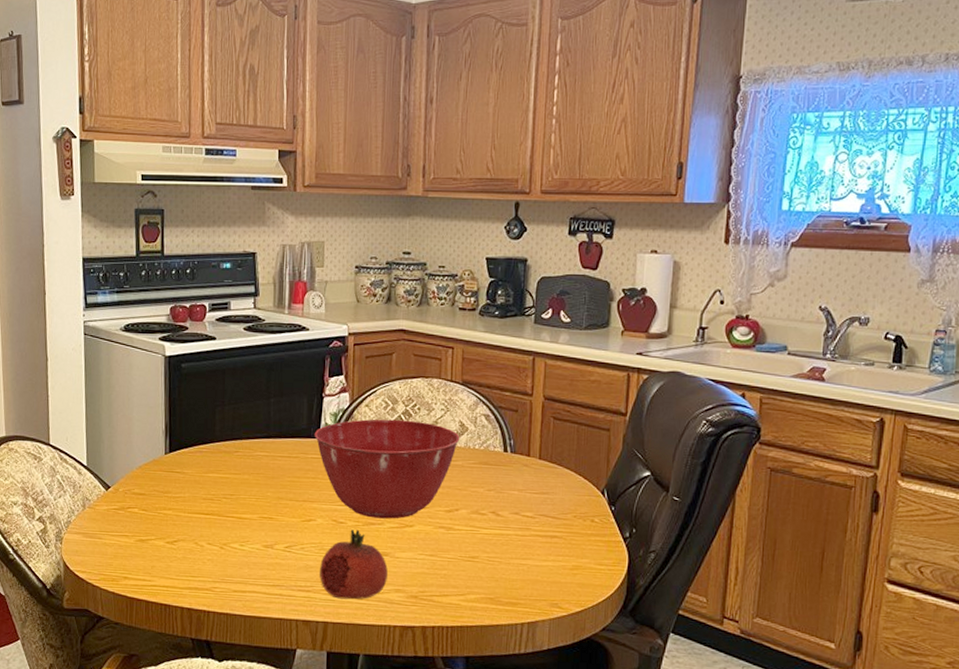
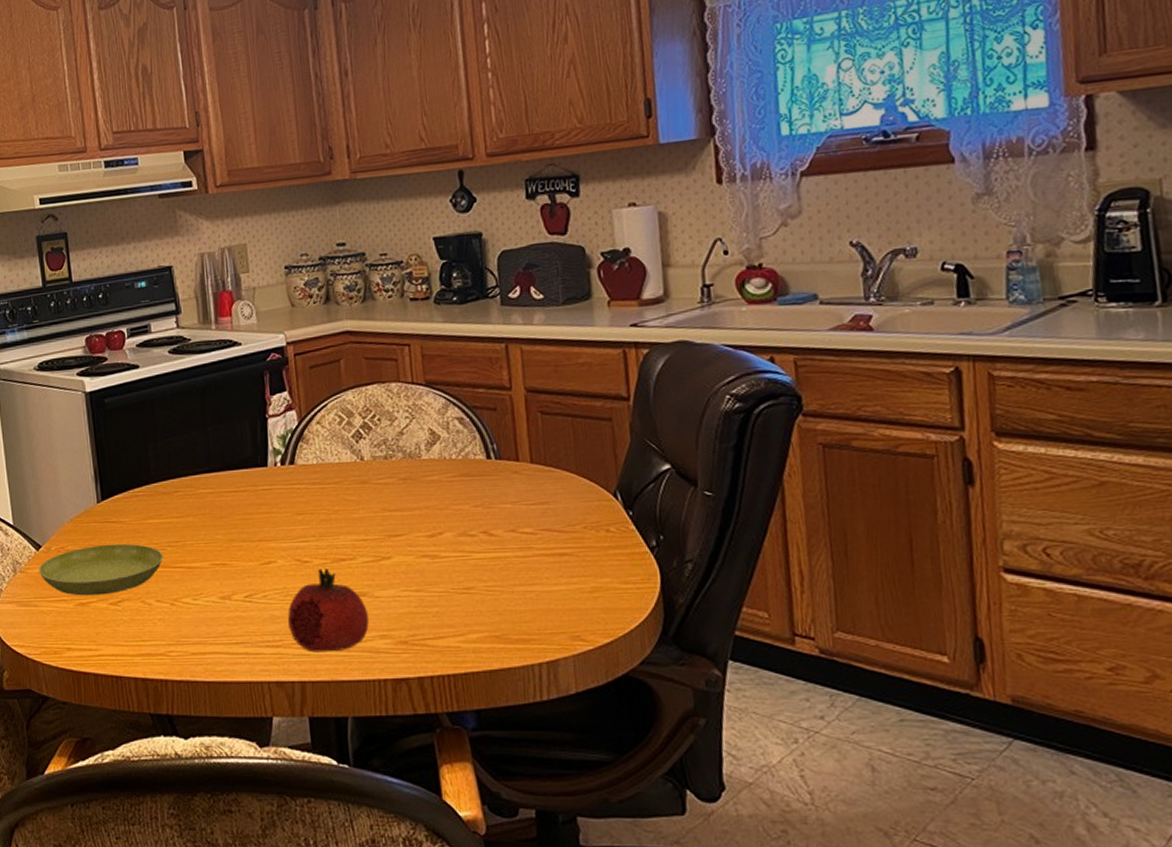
saucer: none [106,491,218,535] -> present [38,543,163,596]
mixing bowl: present [314,419,460,519] -> none [261,434,433,553]

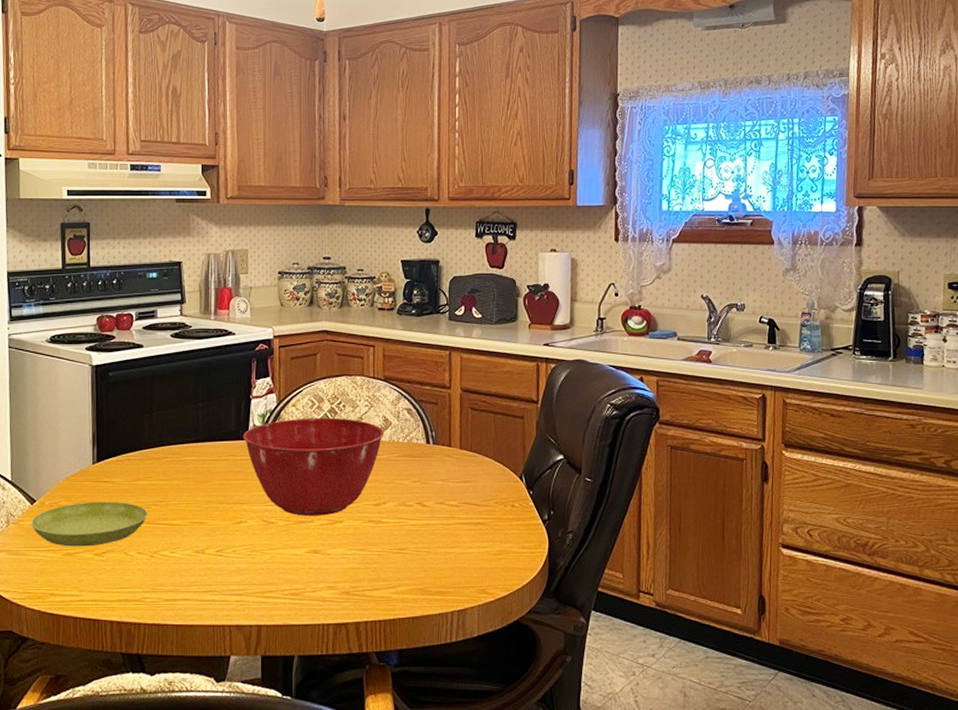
mixing bowl: none [261,434,433,553] -> present [242,417,384,516]
fruit: present [288,568,369,653] -> none [252,529,319,600]

